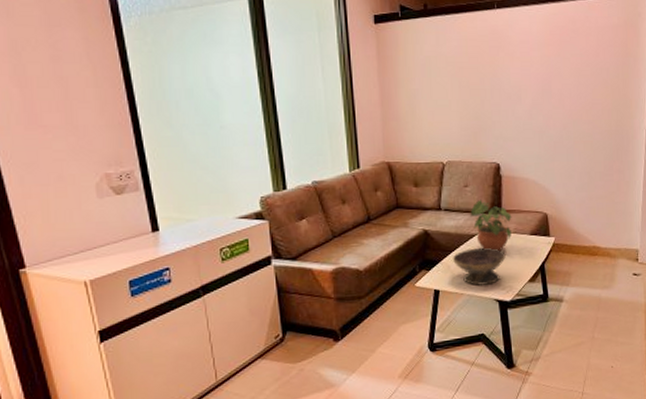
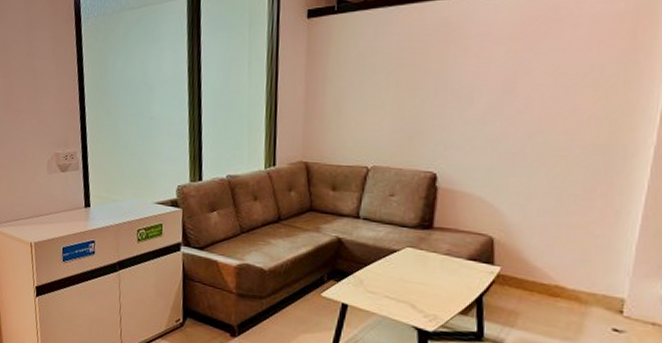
decorative bowl: present [452,247,506,286] -> none [366,265,433,309]
potted plant: present [470,199,512,251] -> none [393,211,446,272]

